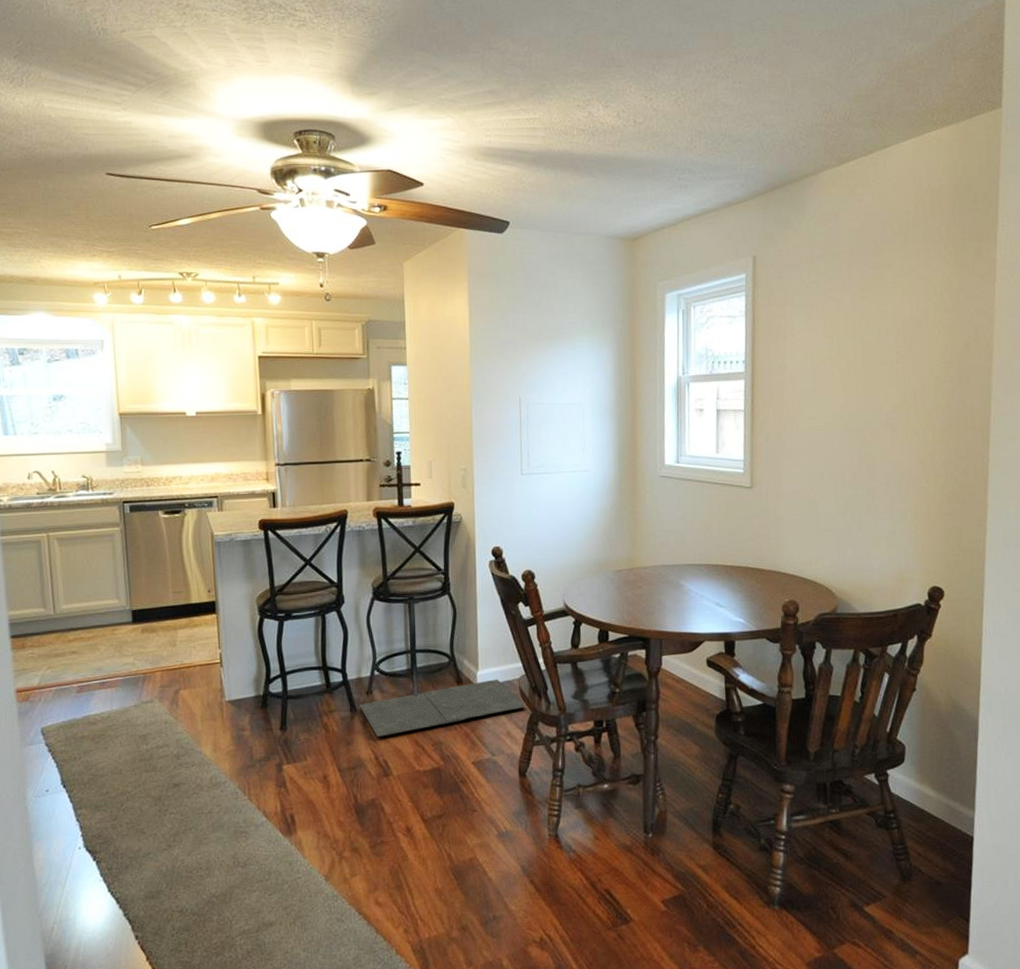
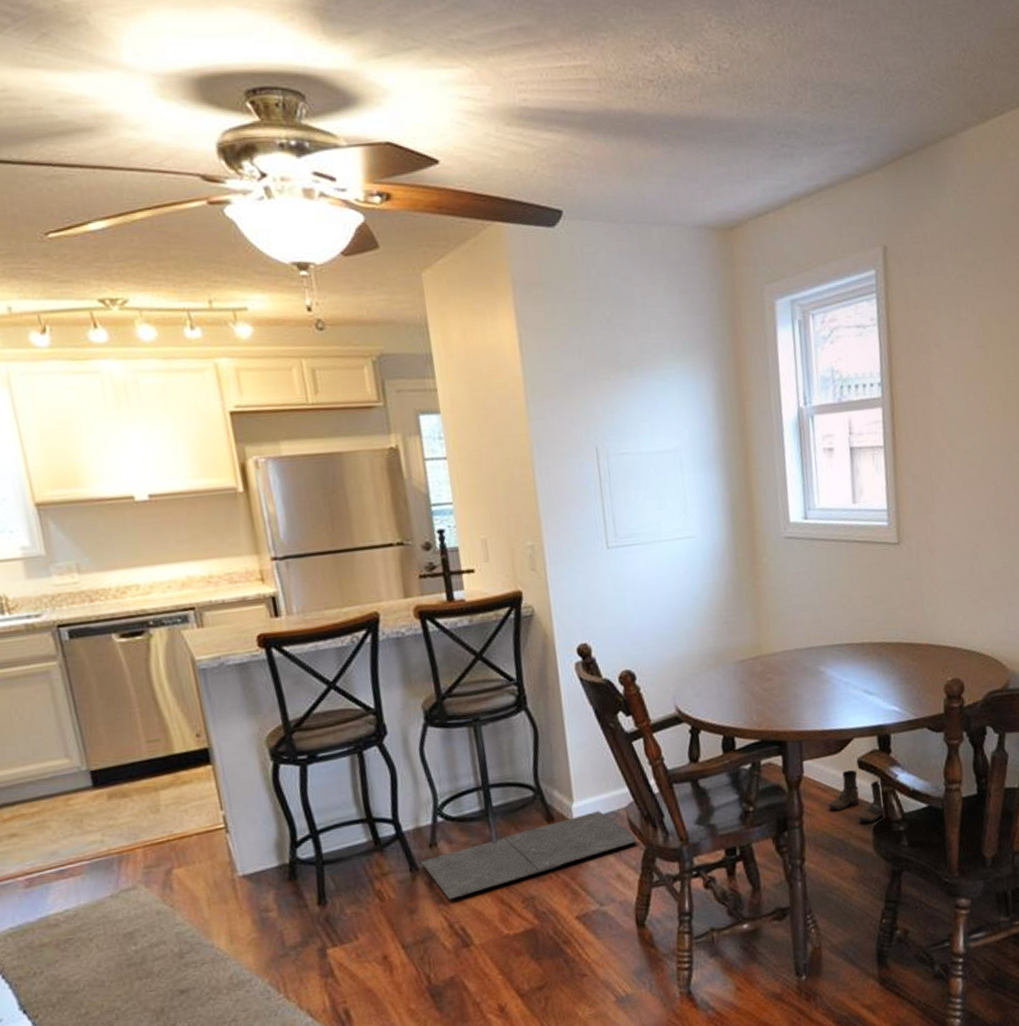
boots: none [680,666,727,712] -> present [827,770,885,823]

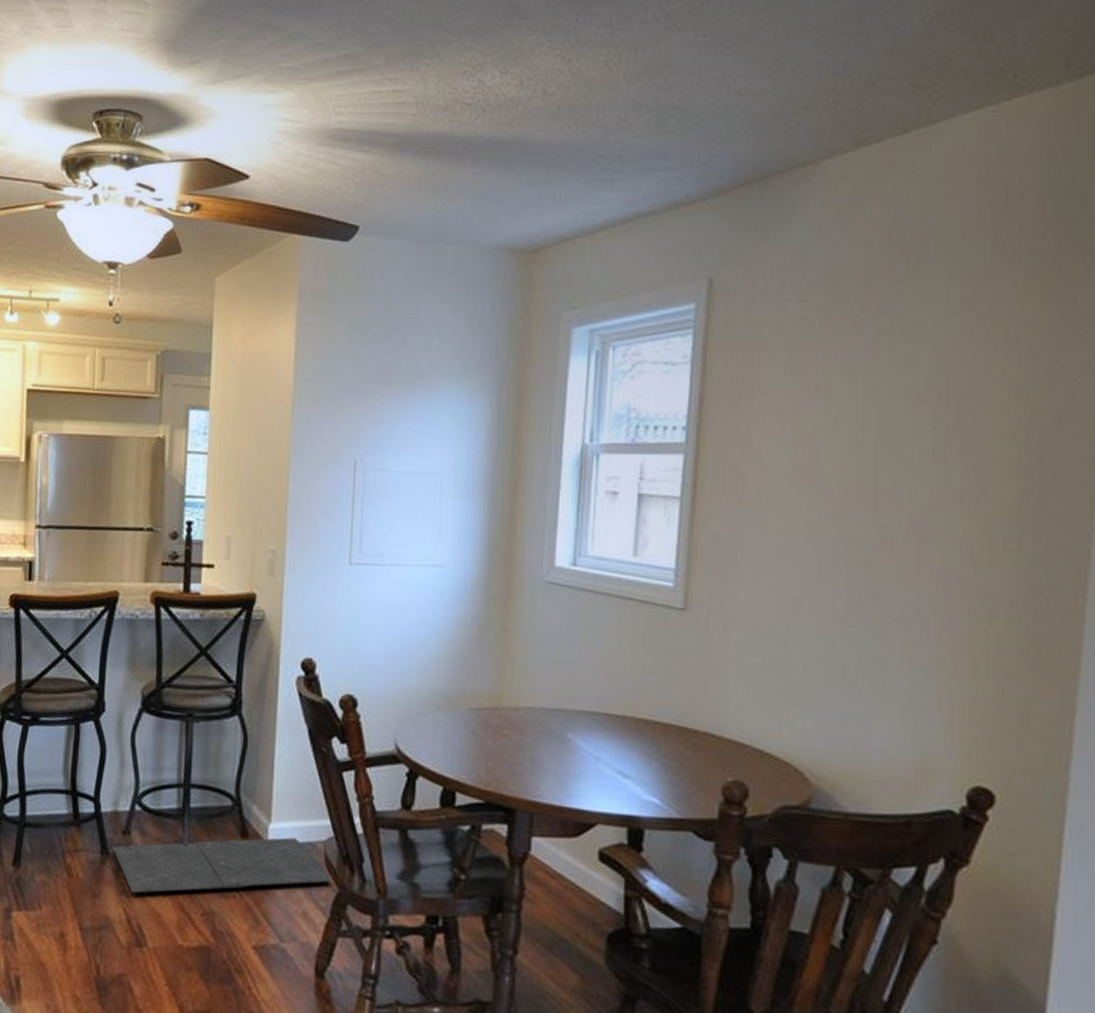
boots: present [827,770,885,823] -> none [554,859,625,929]

